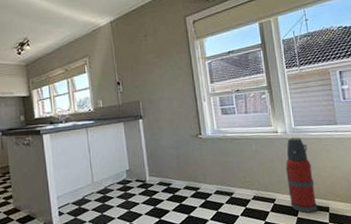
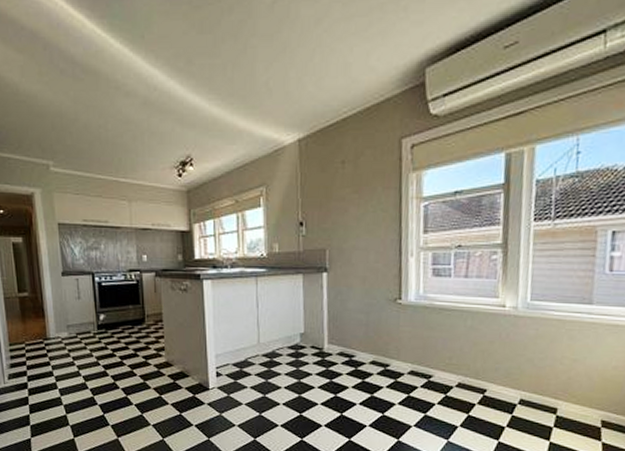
fire extinguisher: present [286,137,318,213] -> none [505,315,544,413]

